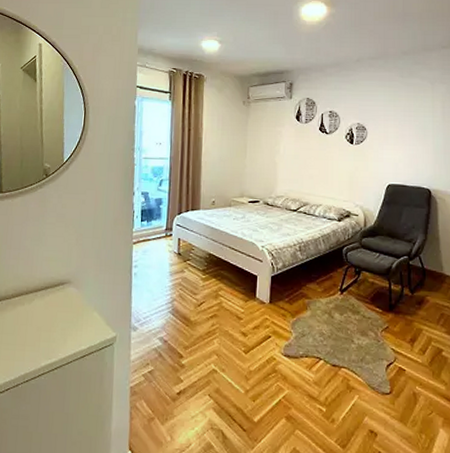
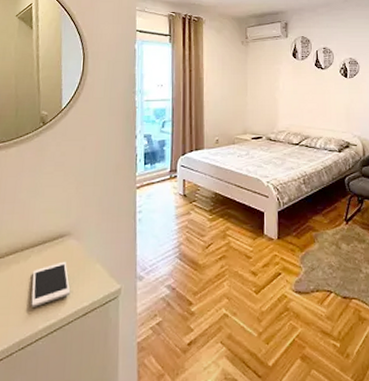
cell phone: none [34,306,70,346] -> present [31,261,71,307]

